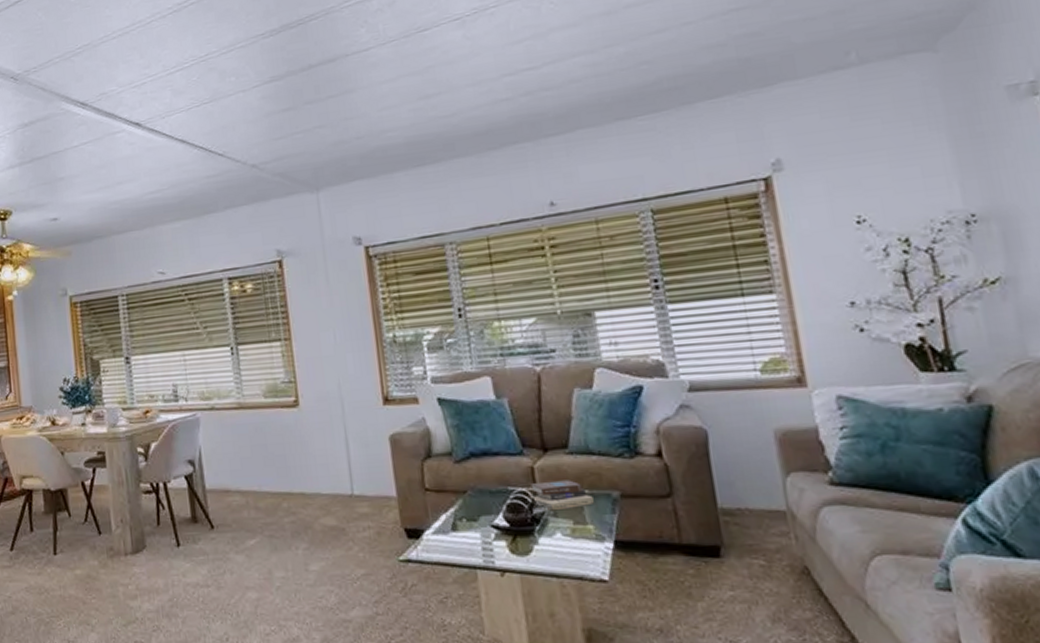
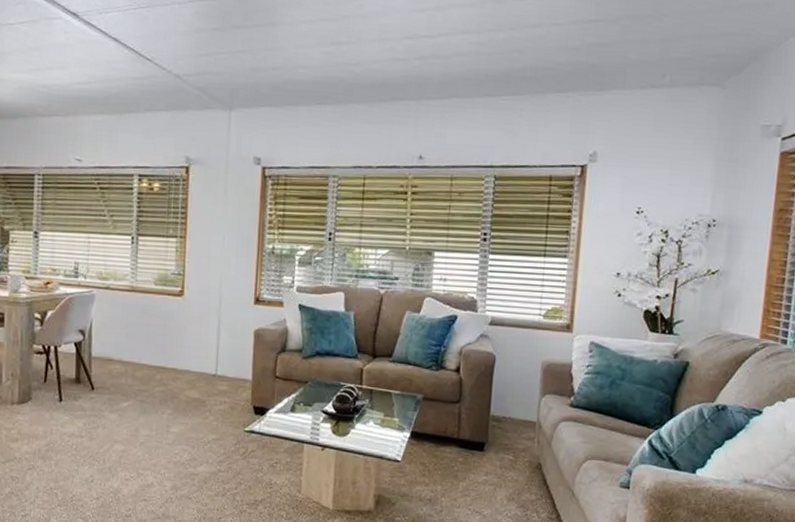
books: present [531,480,594,511] -> none [356,381,403,405]

